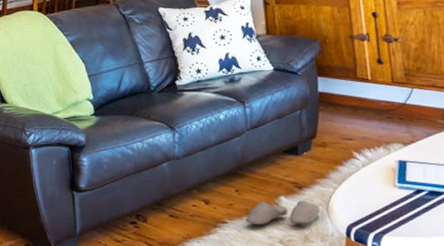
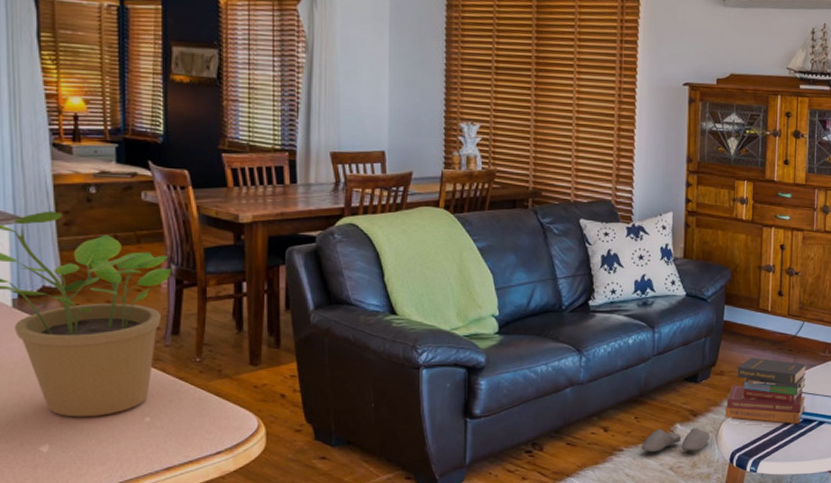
books: none [333,127,429,197] -> present [725,357,807,425]

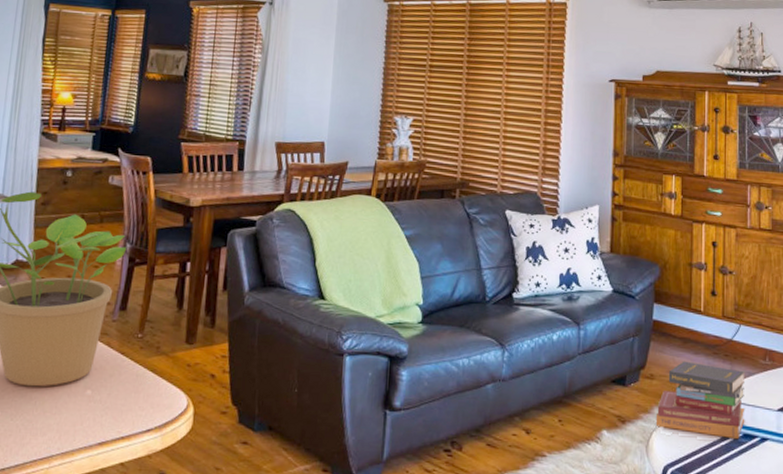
slippers: present [641,427,710,452] -> none [565,434,639,462]

